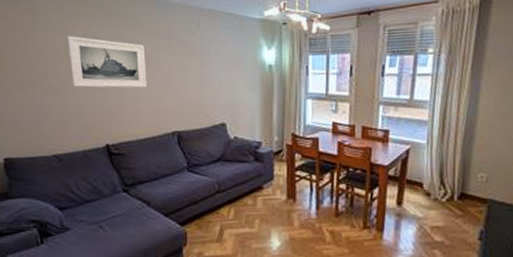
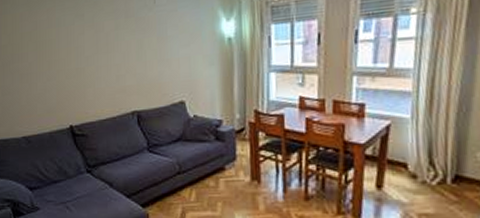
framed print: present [68,36,147,88] -> none [33,20,106,70]

